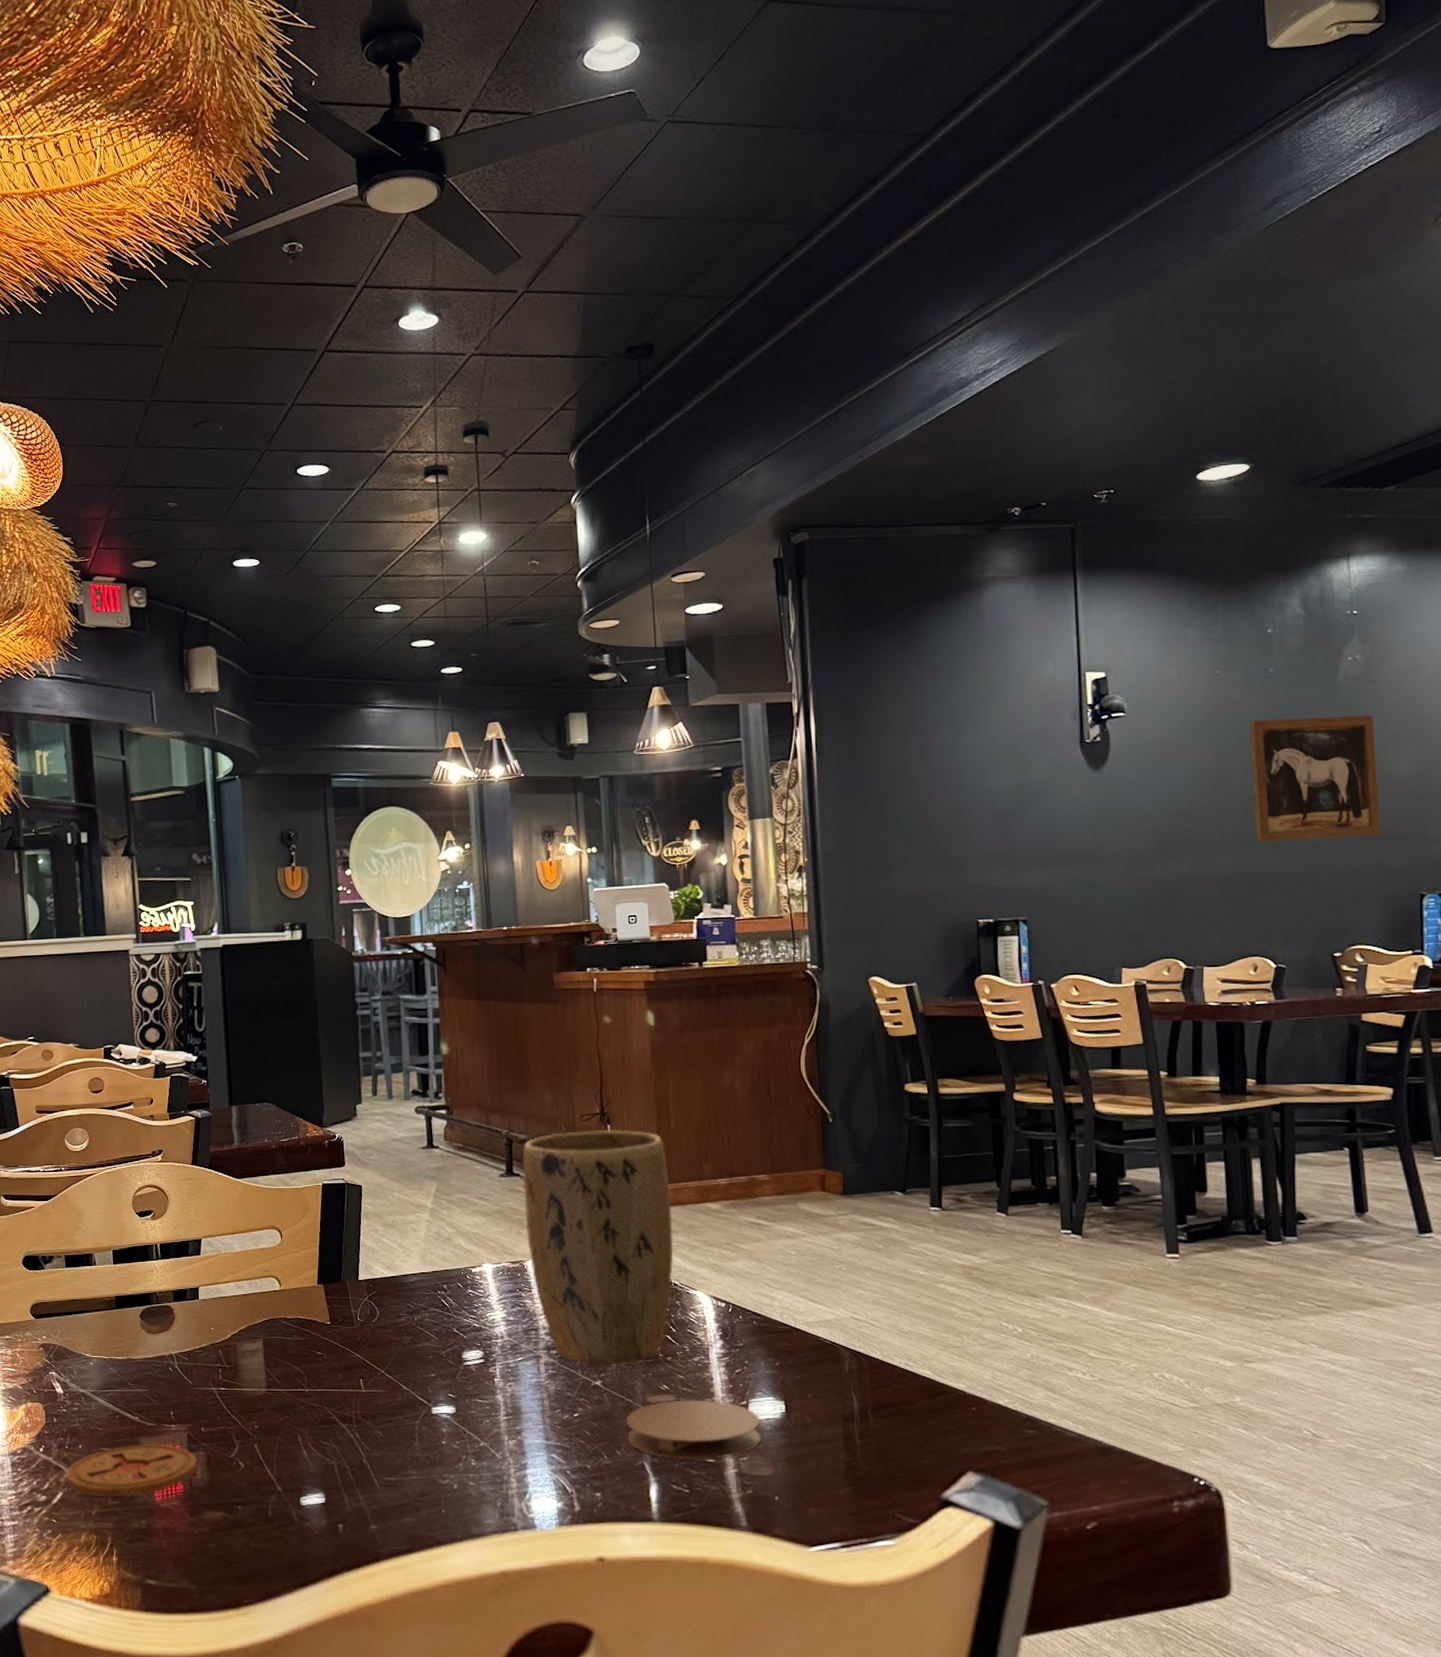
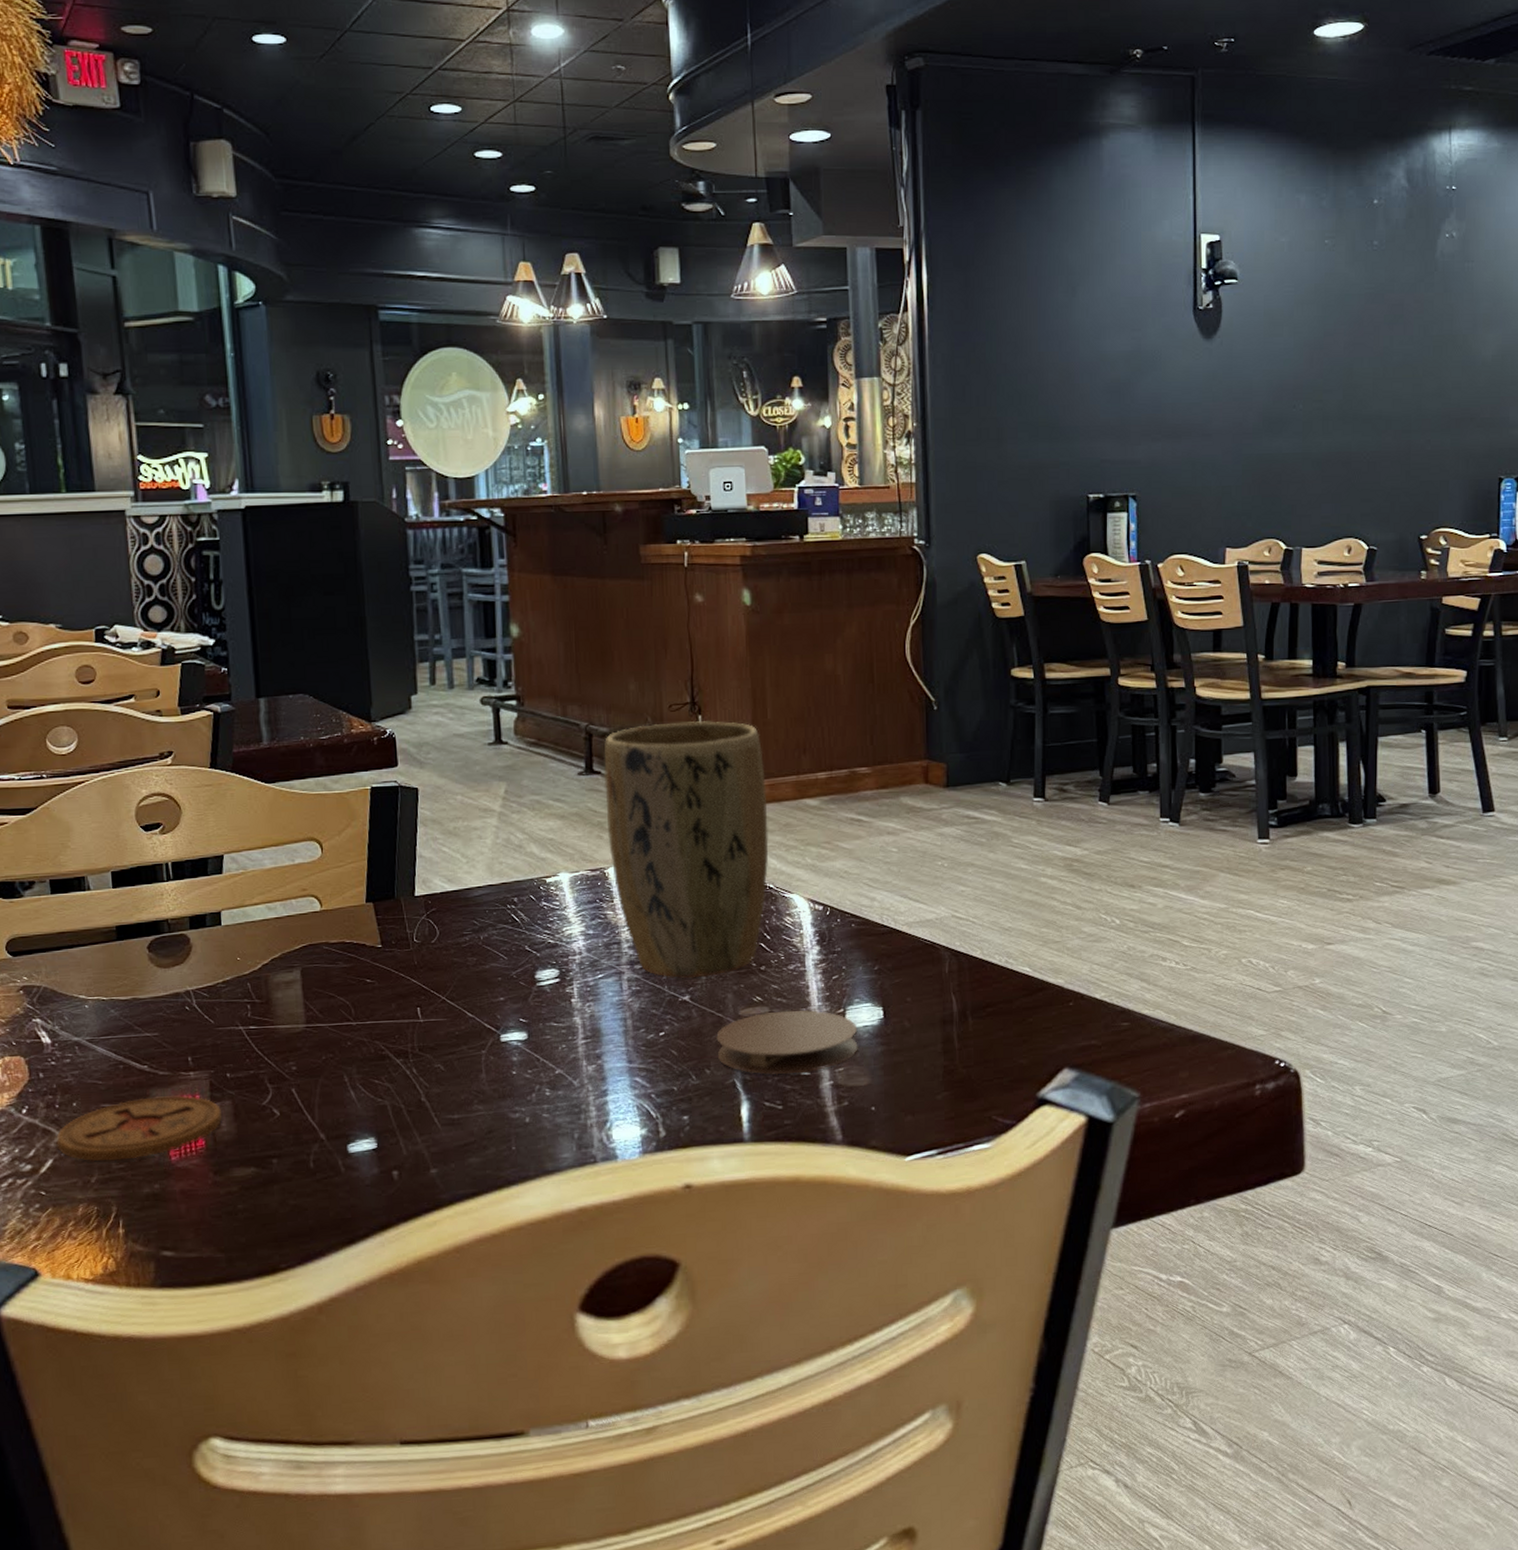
wall art: present [1249,715,1380,843] -> none [1353,294,1467,421]

